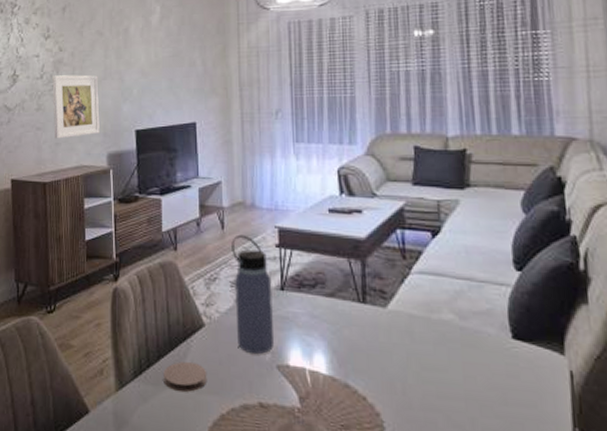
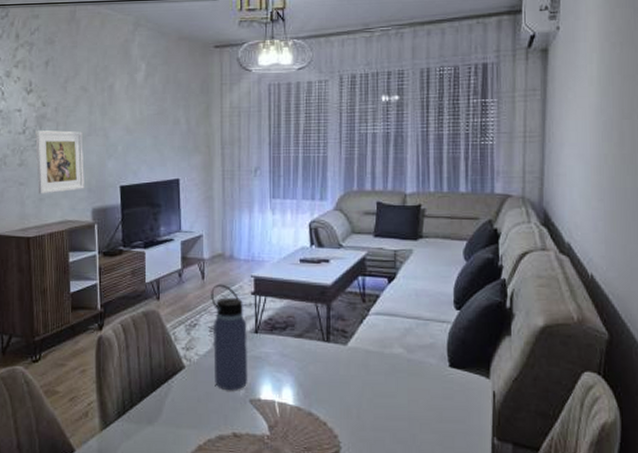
coaster: present [163,362,207,392] -> none [146,401,187,427]

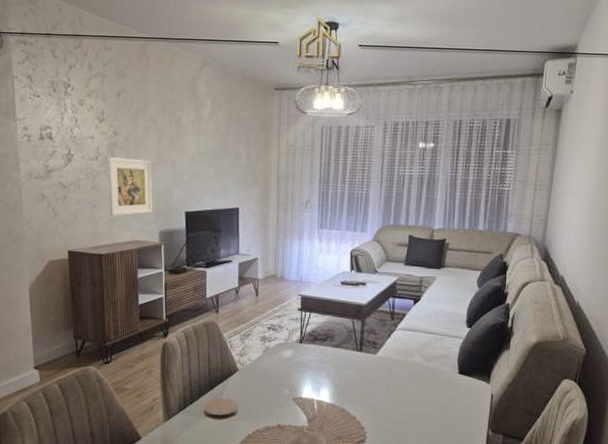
coaster: none [146,401,187,427] -> present [203,398,239,420]
water bottle: present [211,284,247,391] -> none [263,300,293,391]

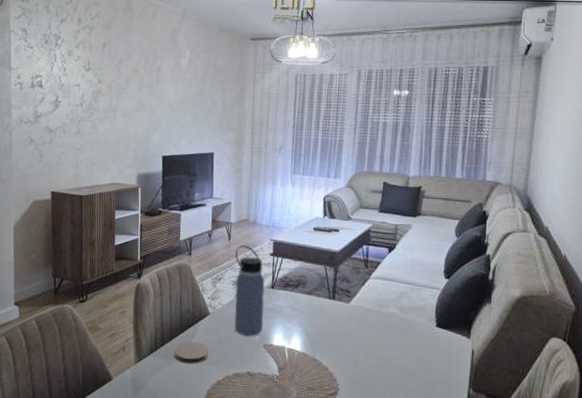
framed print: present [107,157,153,216] -> none [91,104,132,159]
water bottle: none [263,300,293,391] -> present [234,245,265,337]

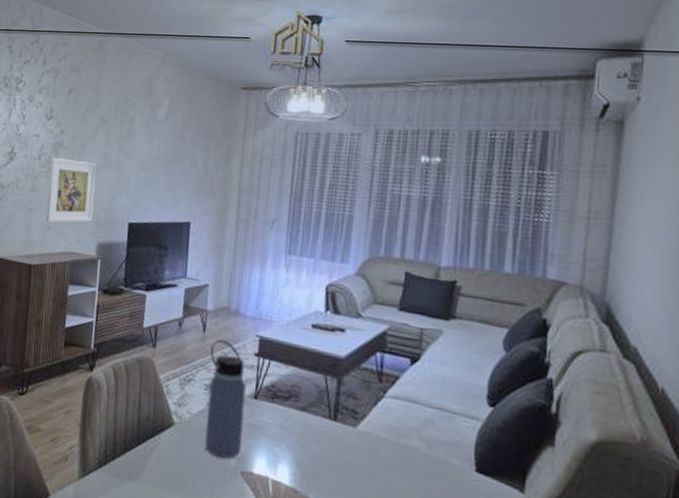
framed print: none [91,104,132,159] -> present [45,158,97,223]
coaster: present [174,341,209,364] -> none [127,457,171,488]

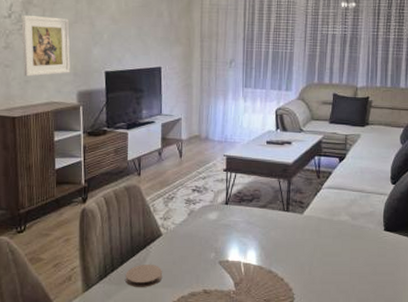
coaster: none [127,457,171,488] -> present [125,265,163,287]
water bottle: present [205,339,247,459] -> none [187,162,219,255]

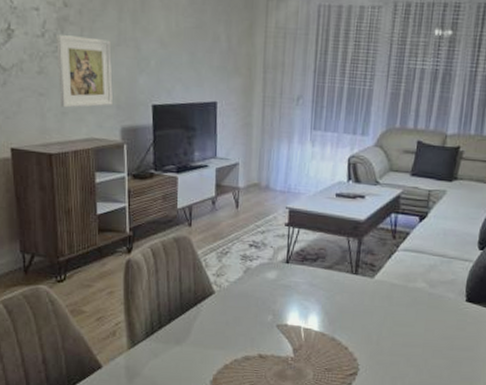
coaster: present [125,265,163,287] -> none [174,323,215,348]

